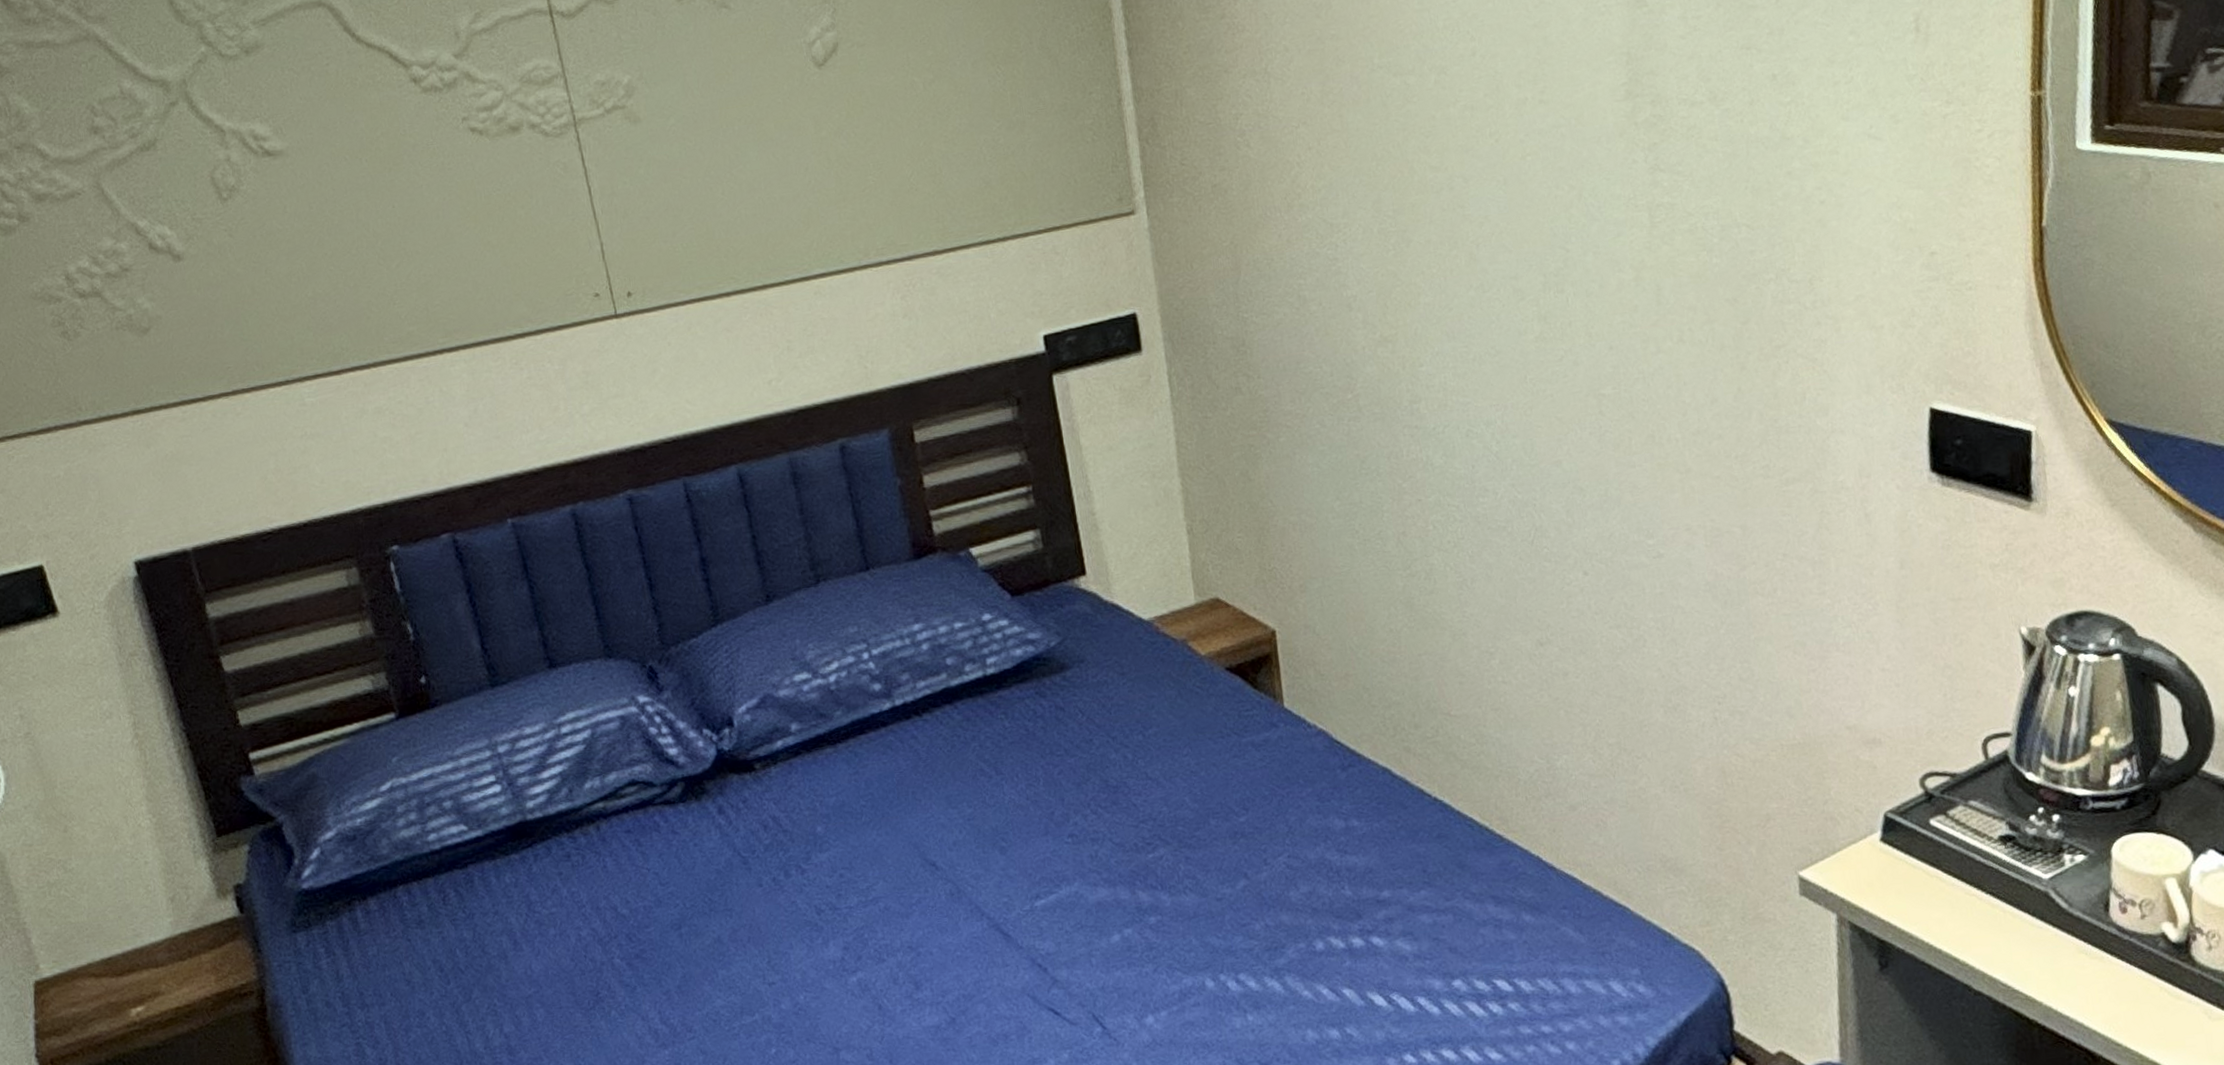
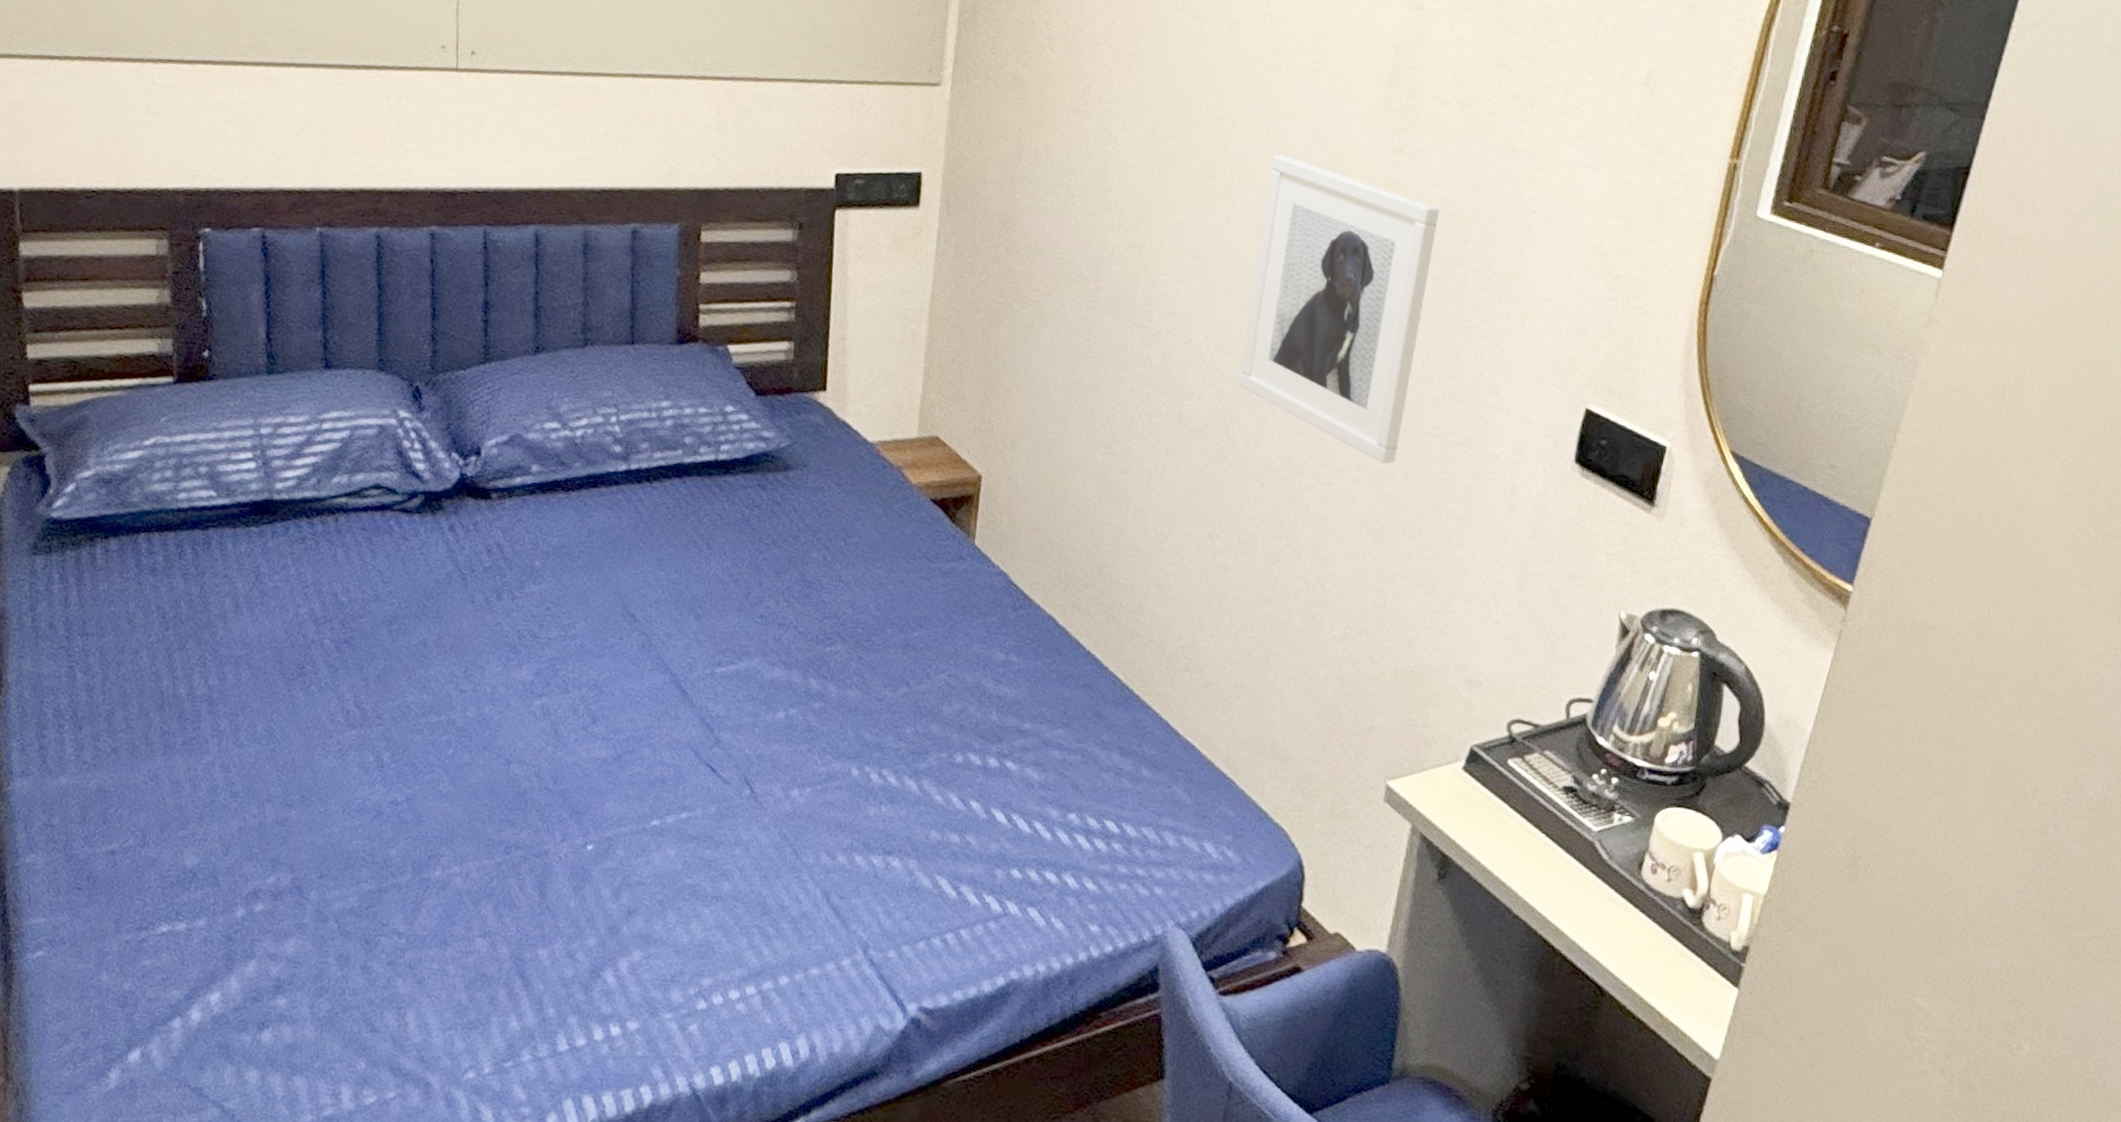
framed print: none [1517,202,1728,521] -> present [1238,154,1440,464]

